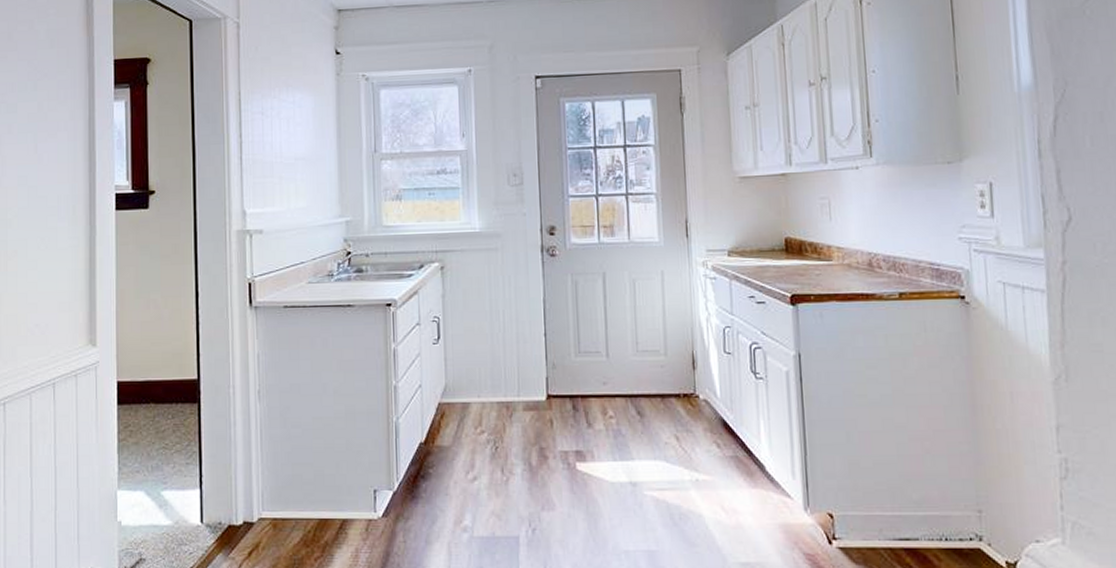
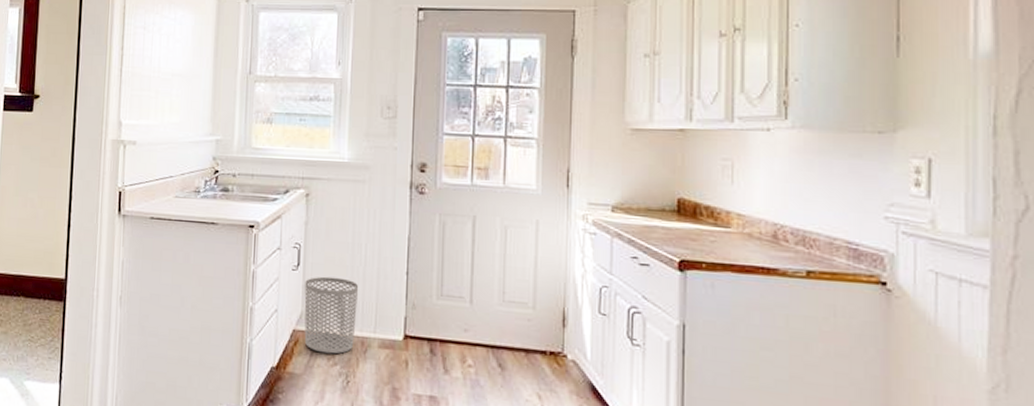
waste bin: none [446,346,500,423] -> present [304,276,359,354]

